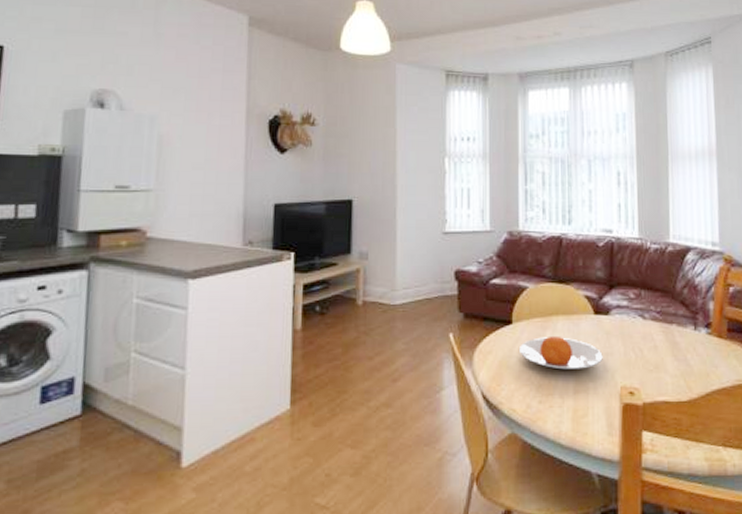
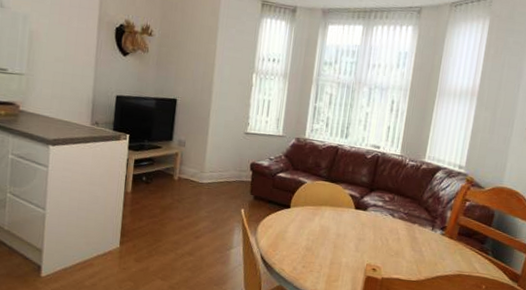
plate: present [520,335,603,370] -> none [293,220,357,248]

